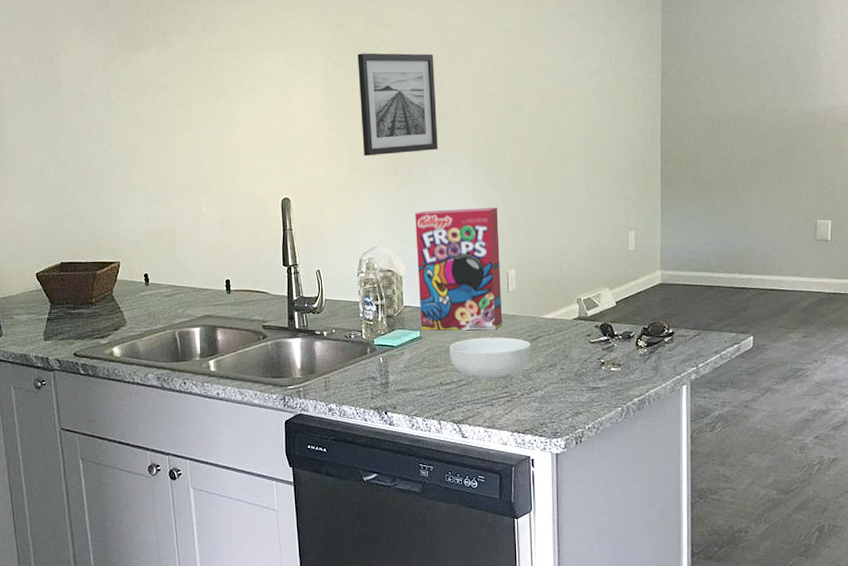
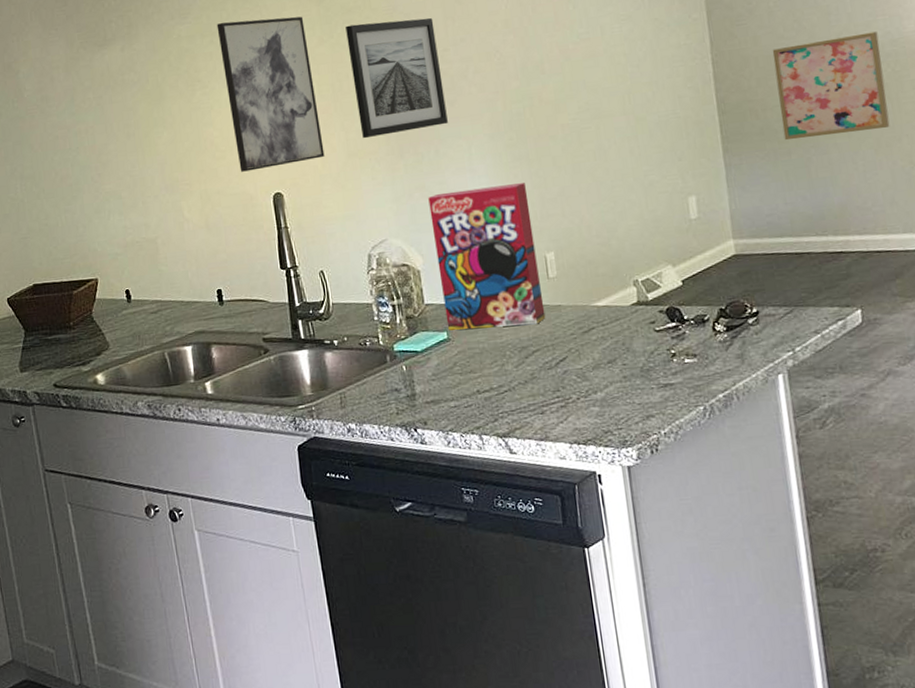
wall art: none [244,38,330,177] -> present [216,16,325,172]
cereal bowl: present [449,337,532,381] -> none [484,332,584,385]
wall art: none [710,104,795,191] -> present [772,31,890,141]

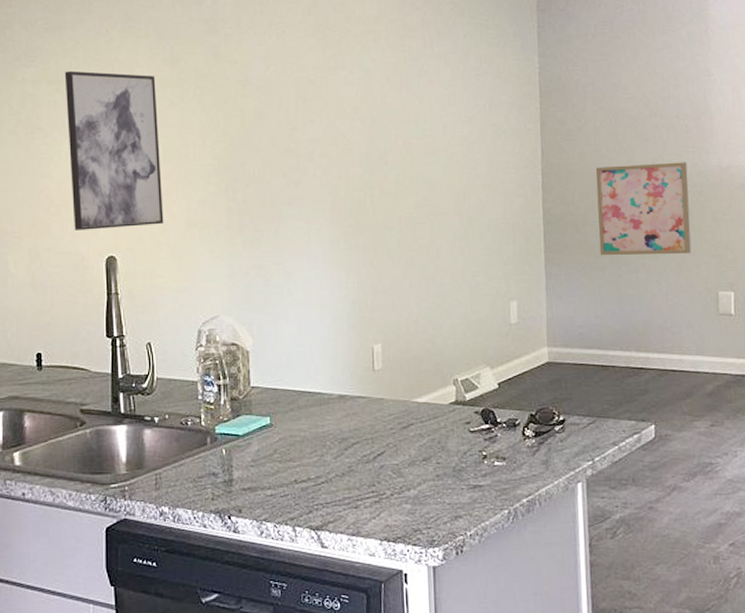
wall art: present [345,17,448,139] -> none [197,91,290,210]
cereal box: present [428,183,546,330] -> none [264,272,368,417]

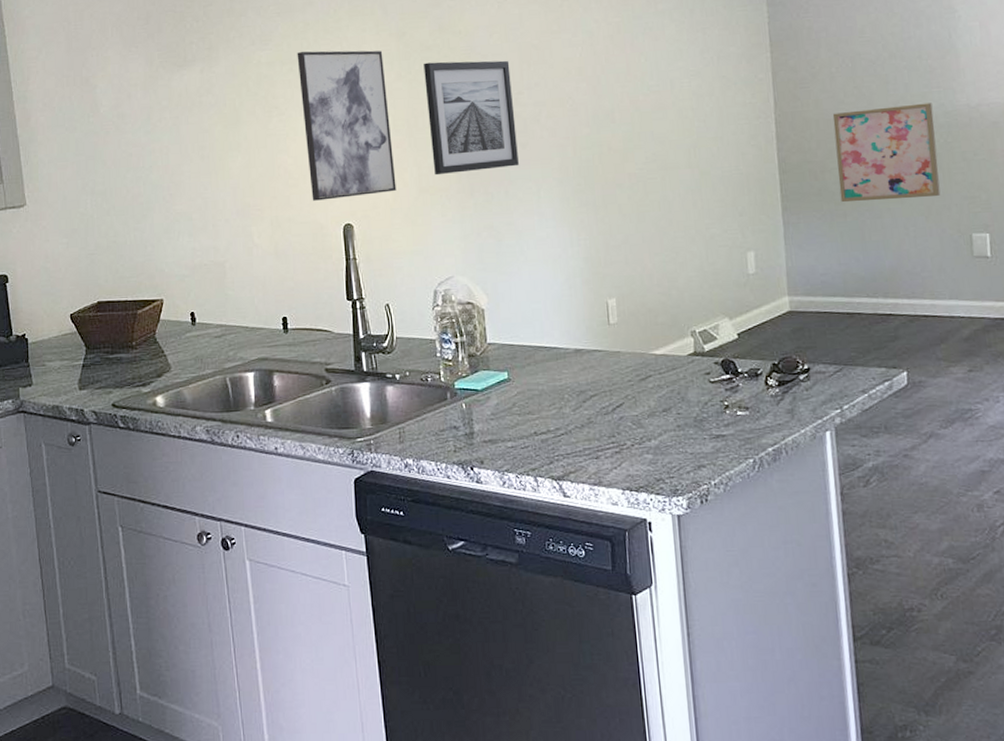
wall art: none [197,91,290,210] -> present [423,60,519,176]

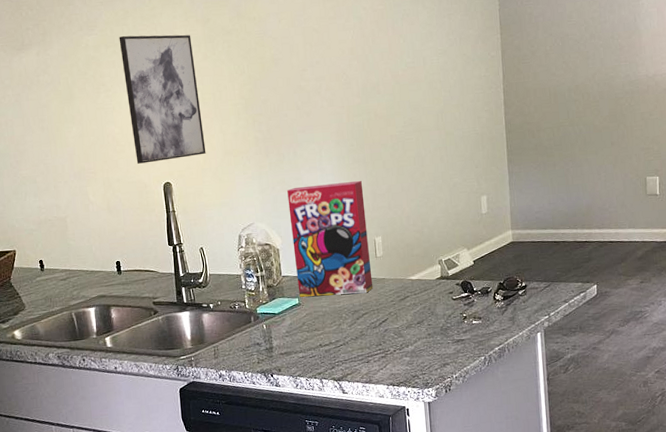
wall art: present [423,60,519,176] -> none [225,42,304,140]
cereal box: none [496,229,605,371] -> present [287,181,373,297]
wall art: present [832,102,941,203] -> none [546,74,625,155]

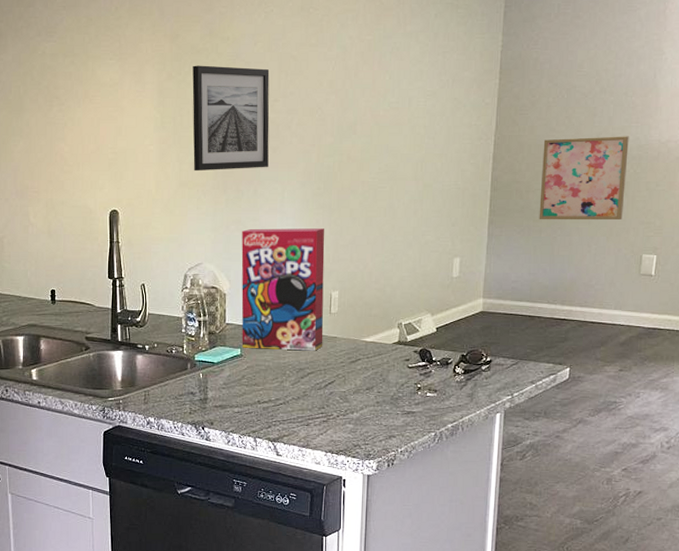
wall art: present [119,34,206,164] -> none [79,45,159,187]
wall art: none [225,42,304,140] -> present [192,65,270,171]
wall art: none [546,74,625,155] -> present [539,136,629,220]

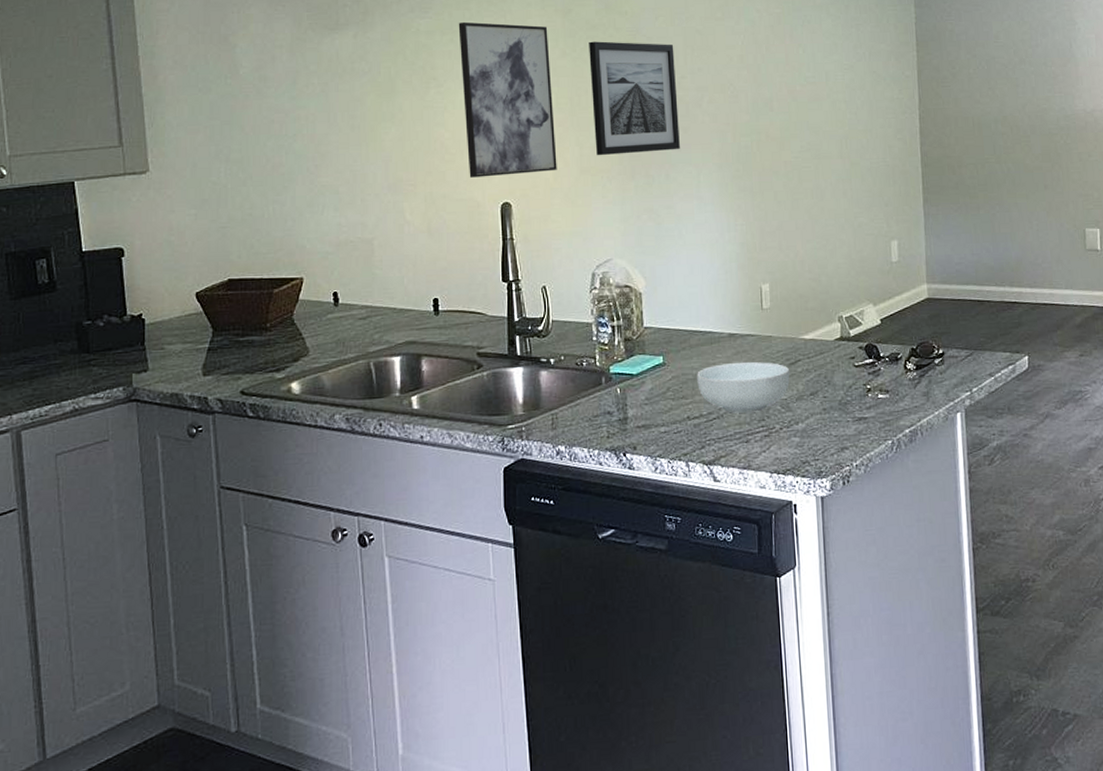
wall art: none [79,45,159,187] -> present [458,21,557,178]
cereal box: present [241,228,325,351] -> none [655,214,757,355]
cereal bowl: none [269,357,350,401] -> present [697,361,790,413]
wall art: present [539,136,629,220] -> none [969,106,1060,196]

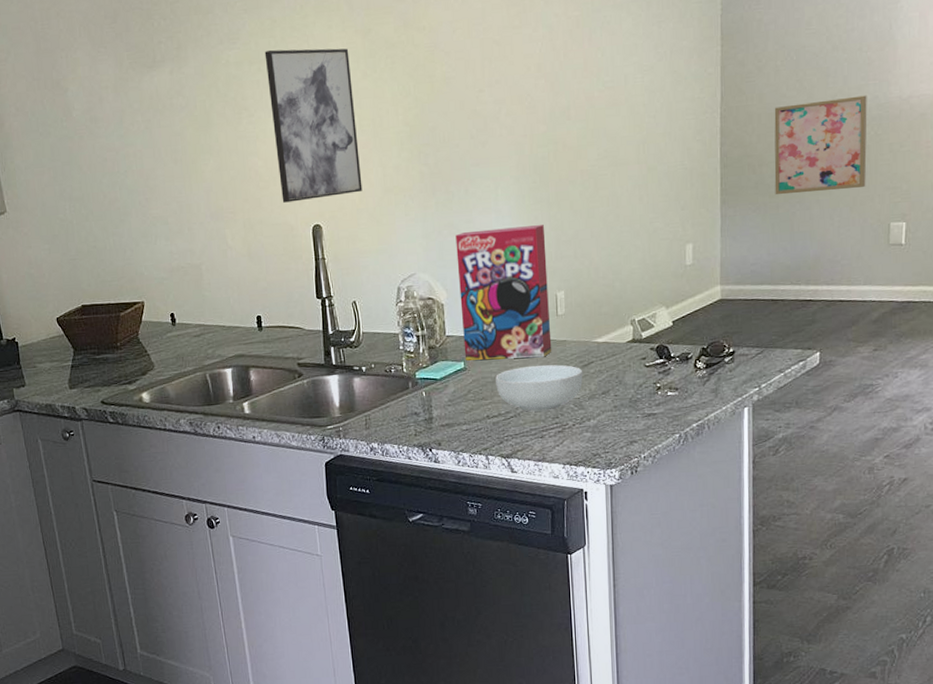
wall art: present [589,41,680,156] -> none [388,57,478,176]
cereal box: none [655,214,757,355] -> present [455,225,552,361]
wall art: none [969,106,1060,196] -> present [774,95,867,195]

